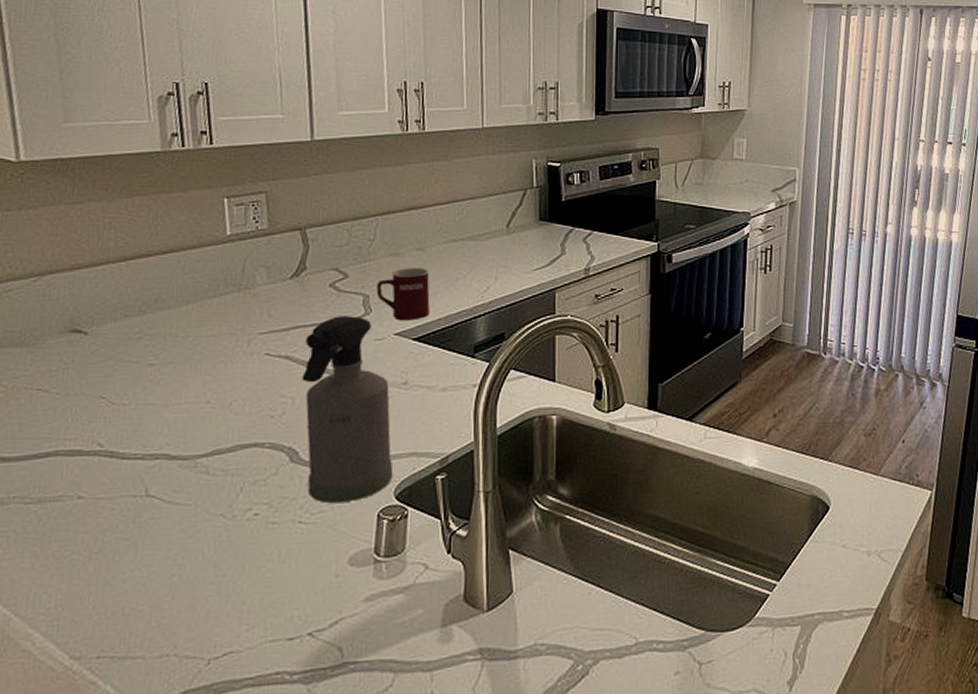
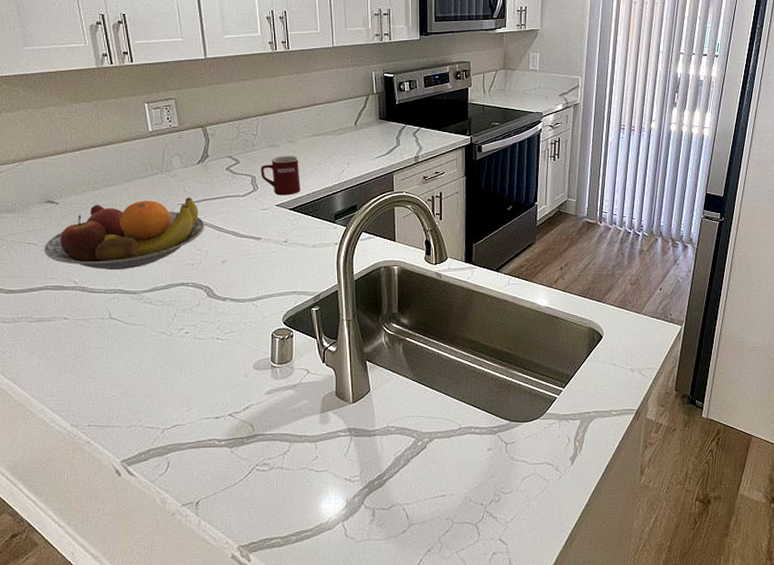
fruit bowl: none [58,324,294,426] -> present [44,197,205,270]
spray bottle: present [302,316,394,504] -> none [211,192,281,326]

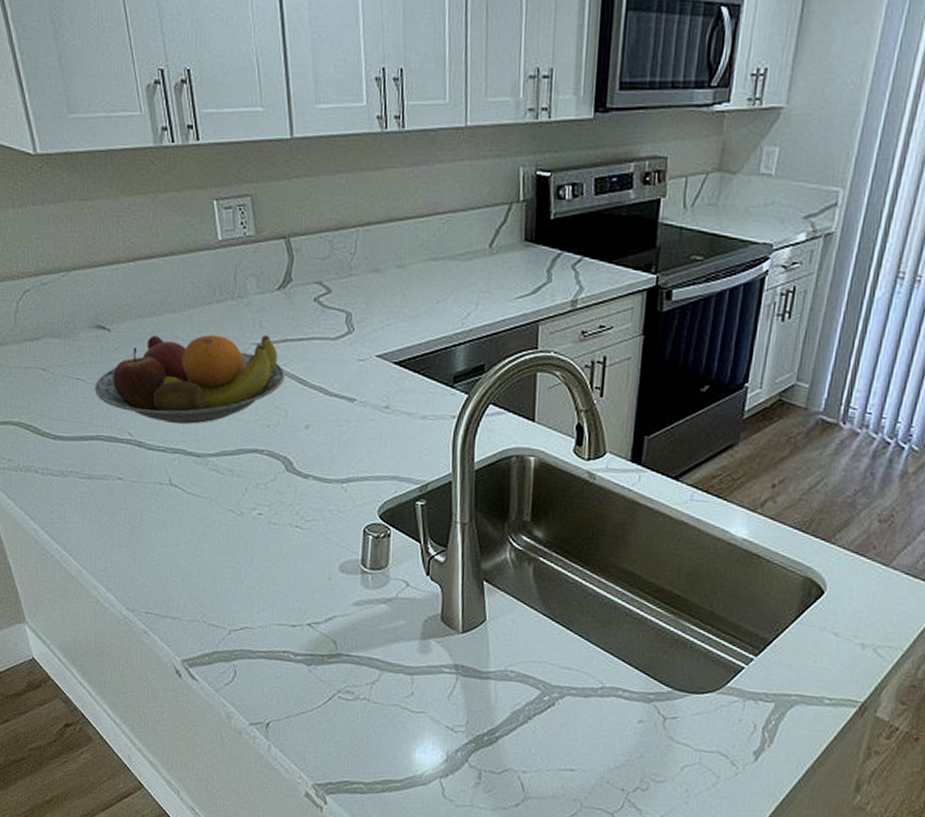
mug: present [261,156,300,196] -> none [358,286,410,344]

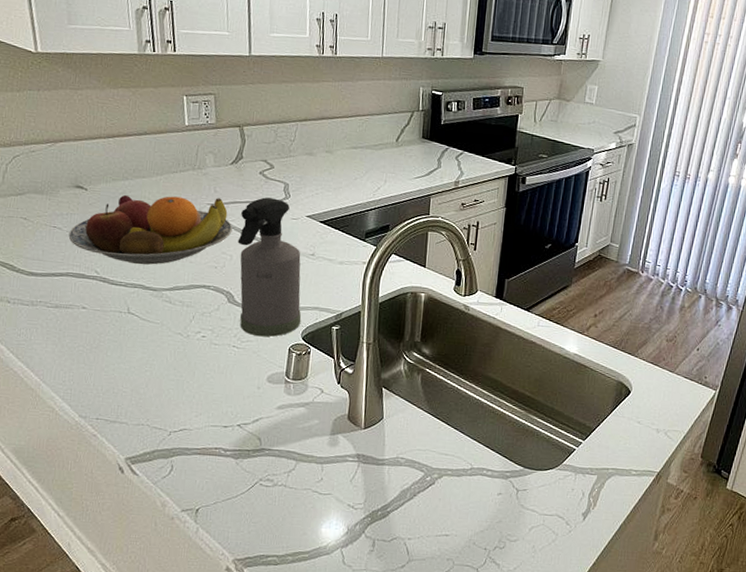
spray bottle: none [292,332,377,515] -> present [237,197,302,337]

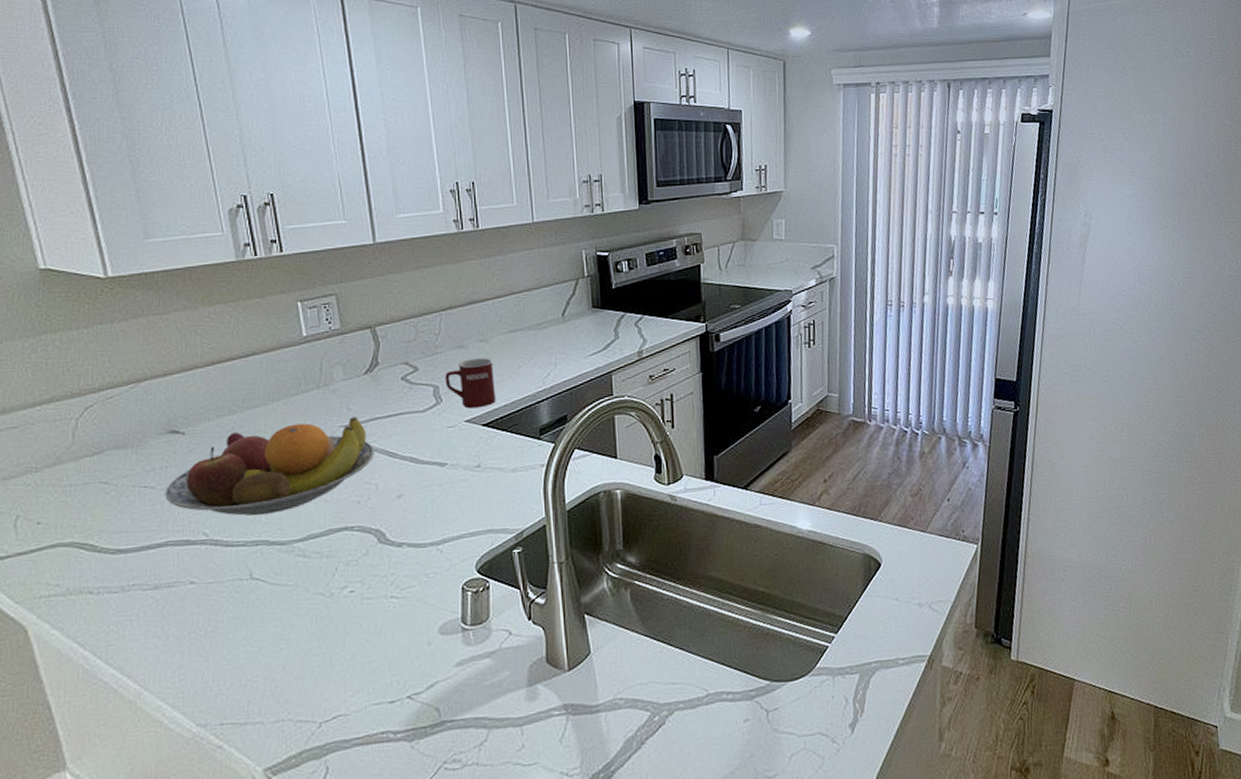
spray bottle: present [237,197,302,337] -> none [383,406,474,579]
mug: none [294,165,335,208] -> present [445,358,496,409]

